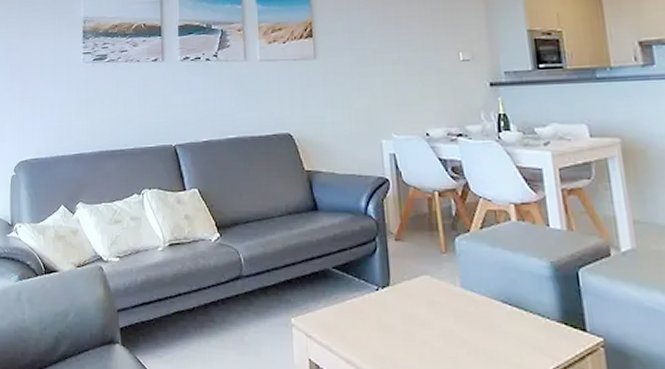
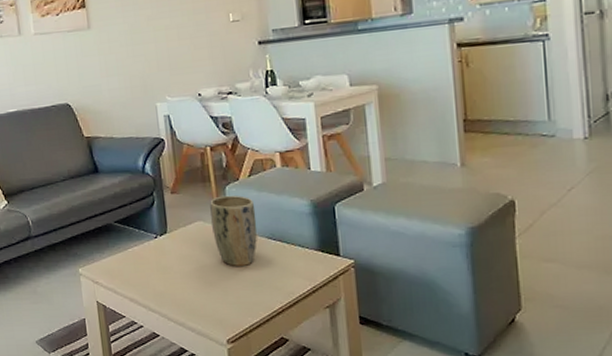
plant pot: none [437,248,491,333] -> present [210,195,257,266]

